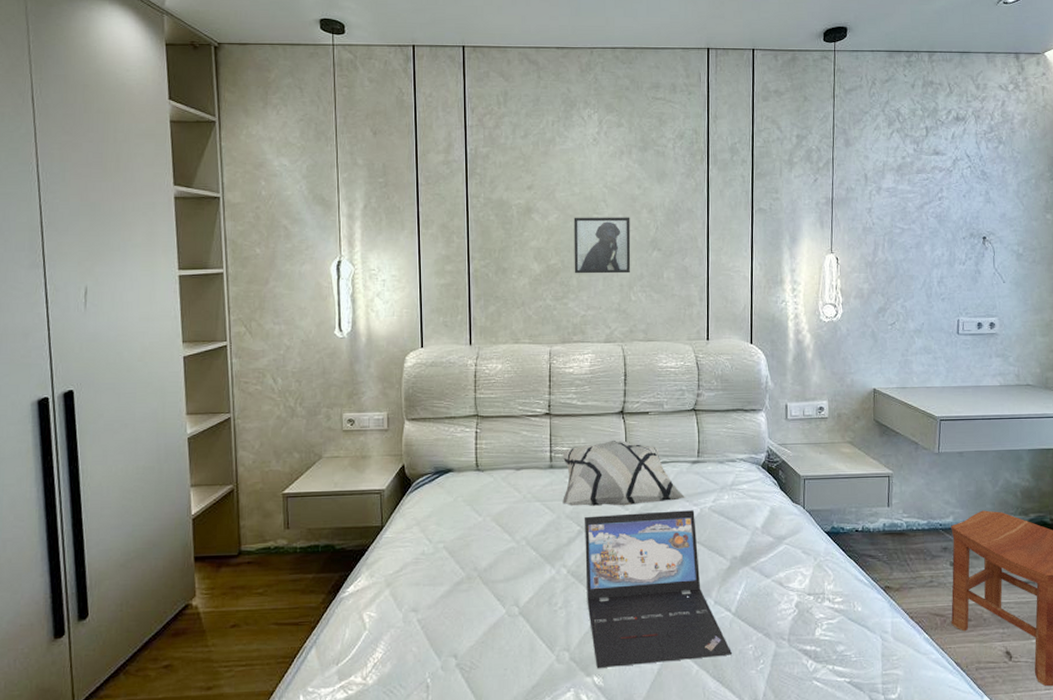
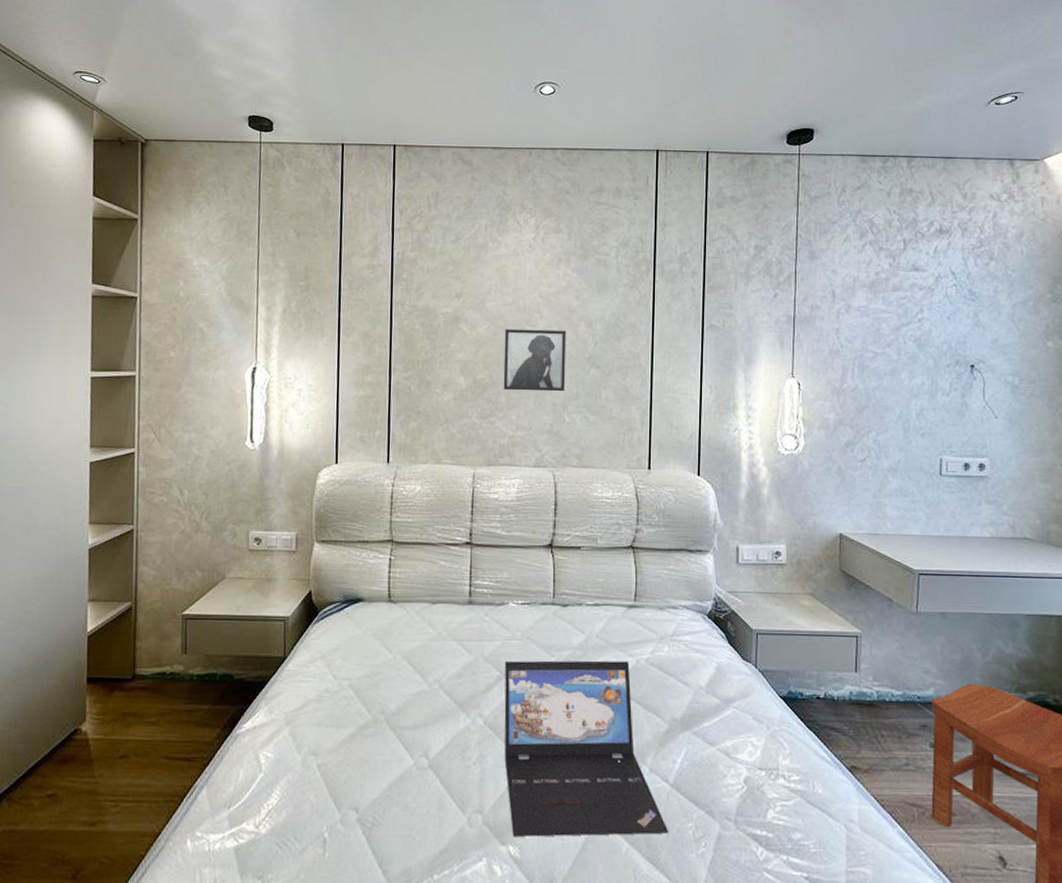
decorative pillow: present [562,440,686,506] -> none [481,576,620,652]

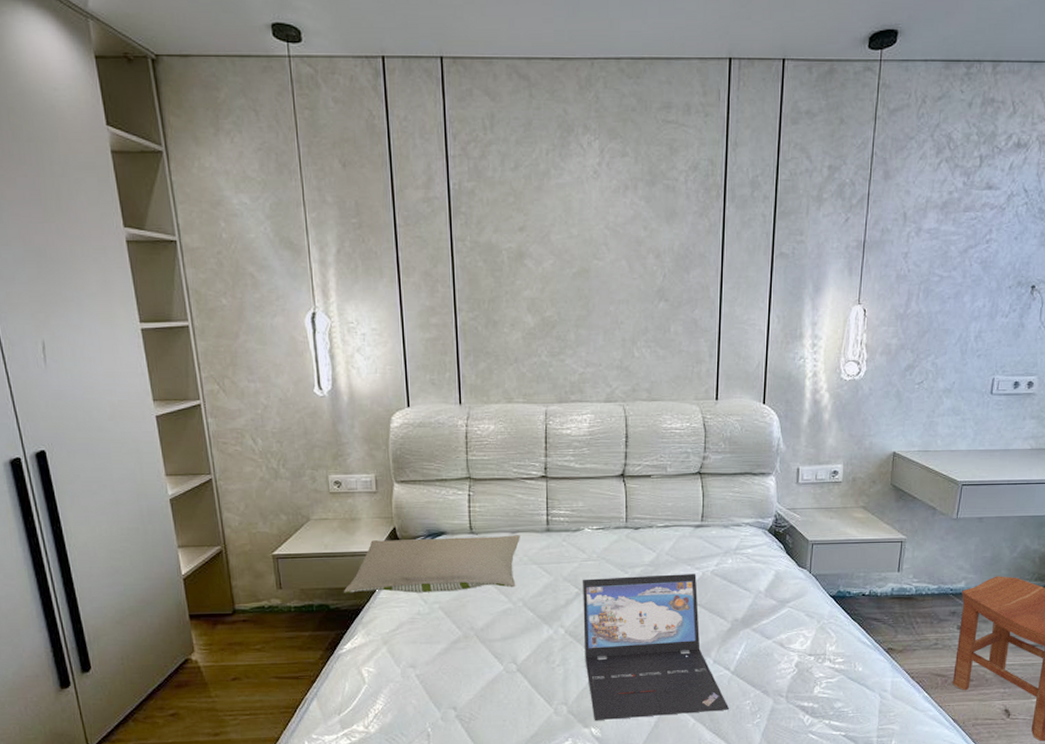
pillow: none [249,604,441,667] -> present [343,535,520,593]
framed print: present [503,328,567,392] -> none [571,263,635,327]

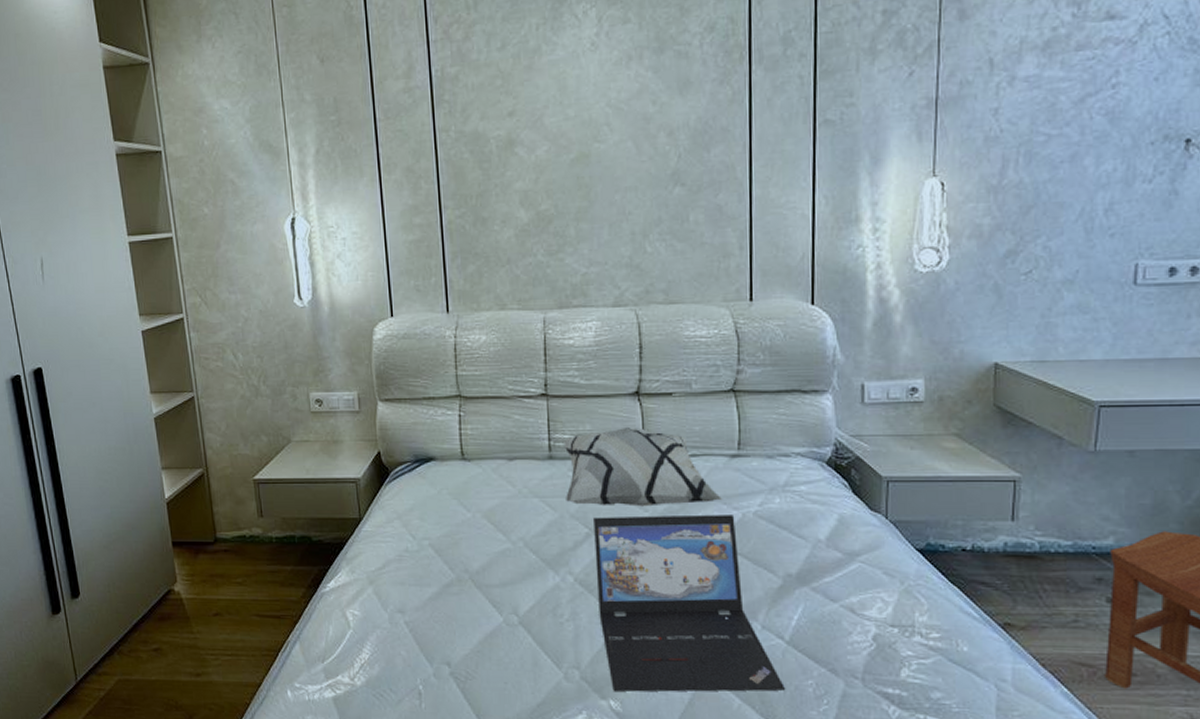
pillow: present [343,535,520,593] -> none [325,462,519,527]
decorative pillow: none [559,503,688,569] -> present [563,426,723,507]

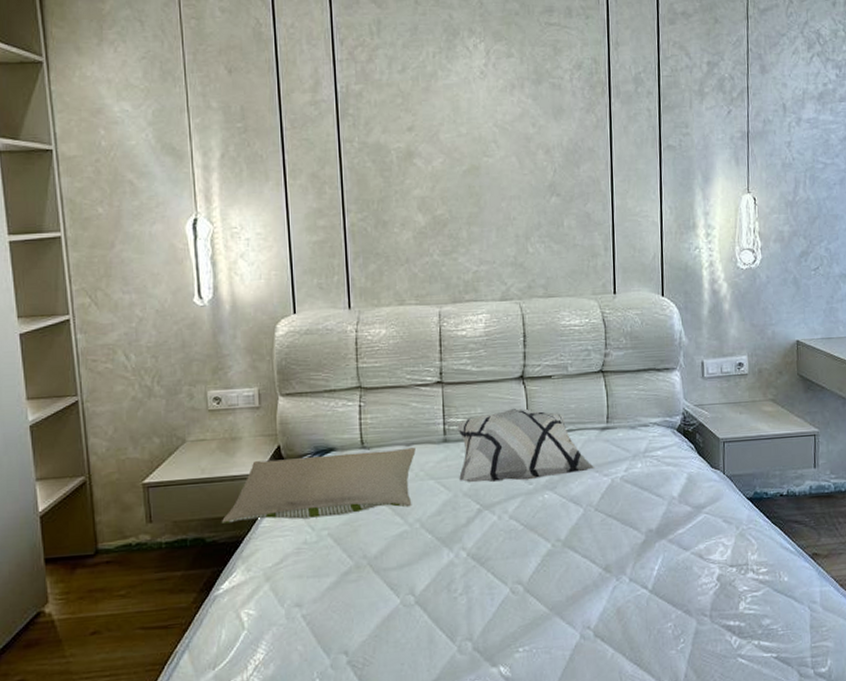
pillow: none [325,462,519,527] -> present [221,447,416,524]
laptop: present [594,514,786,692] -> none [484,481,651,657]

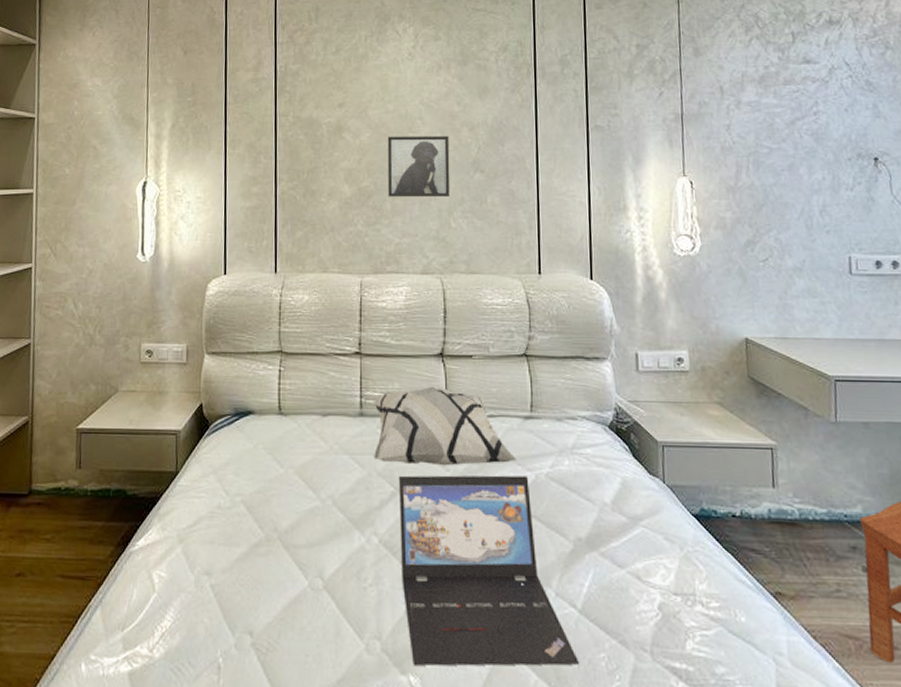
pillow: present [221,447,416,524] -> none [142,417,331,482]
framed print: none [461,159,527,225] -> present [387,136,450,198]
laptop: none [484,481,651,657] -> present [399,475,580,666]

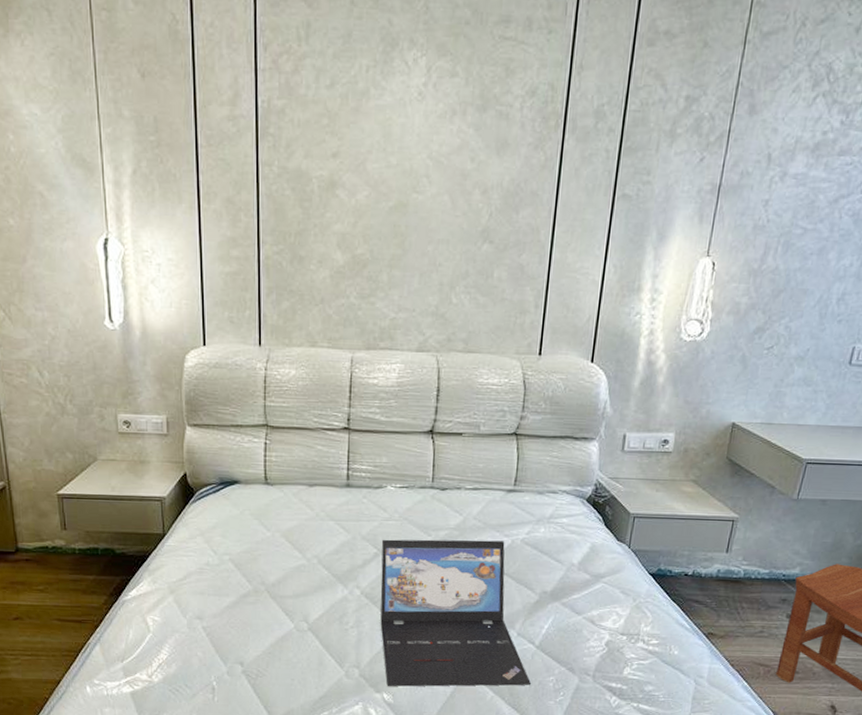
decorative pillow: present [374,386,518,466] -> none [359,461,497,532]
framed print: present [387,136,450,198] -> none [385,196,458,270]

